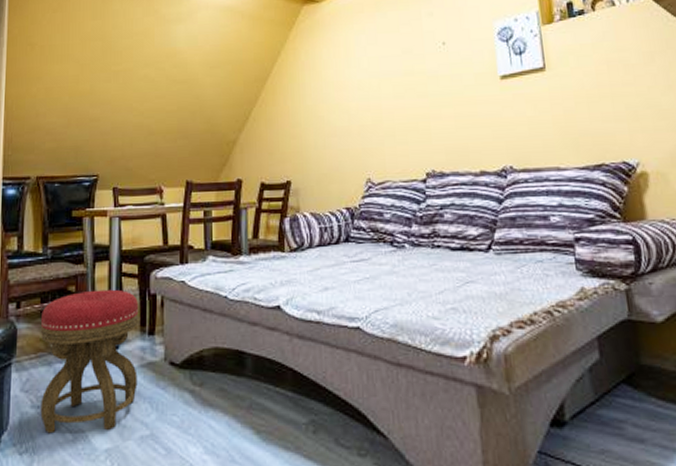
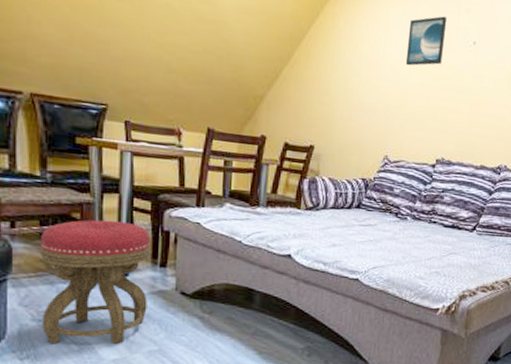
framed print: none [371,25,412,81] -> present [405,16,447,66]

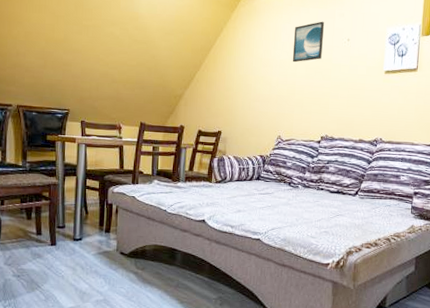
stool: present [39,220,151,344] -> none [20,197,99,295]

